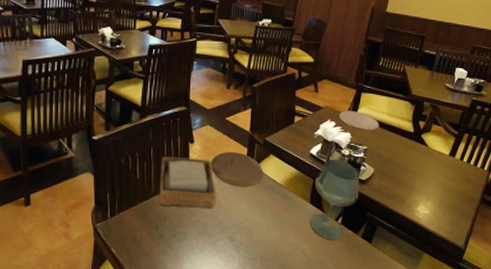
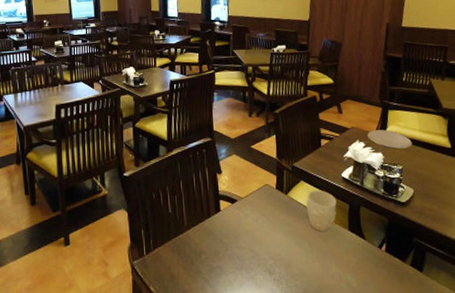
napkin holder: present [158,157,216,208] -> none [191,188,250,241]
plate: present [211,151,264,187] -> none [240,179,296,217]
cup: none [273,164,302,203] -> present [306,190,337,232]
wine glass: present [309,159,360,240] -> none [350,181,401,270]

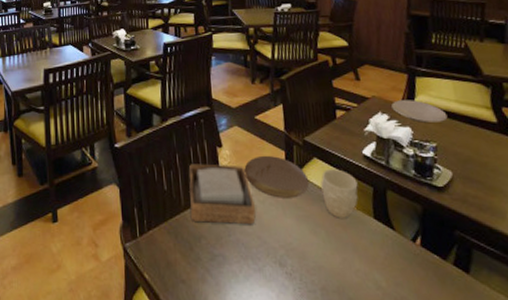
napkin holder: none [191,188,250,241] -> present [188,164,256,225]
plate: none [240,179,296,217] -> present [244,155,310,198]

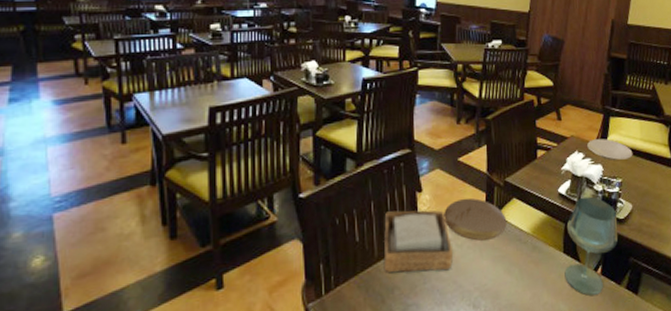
cup: present [321,169,358,218] -> none [518,208,552,256]
wine glass: none [375,160,439,268] -> present [564,196,619,296]

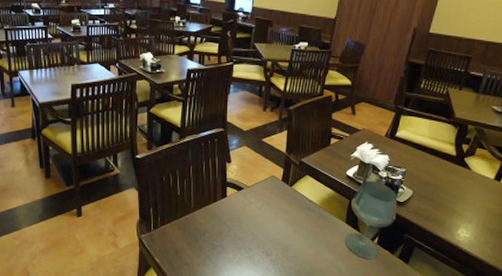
napkin holder: present [383,210,453,273] -> none [198,175,253,225]
plate: present [444,198,507,241] -> none [247,171,300,206]
saucer: present [587,139,633,160] -> none [377,133,419,153]

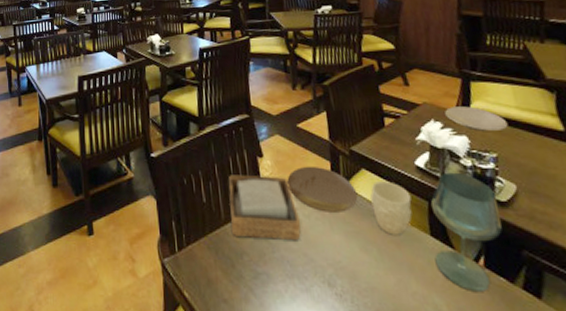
napkin holder: none [198,175,253,225] -> present [228,175,301,241]
plate: none [247,171,300,206] -> present [287,166,358,212]
cup: none [308,185,338,222] -> present [370,181,412,235]
saucer: none [377,133,419,153] -> present [445,106,508,131]

